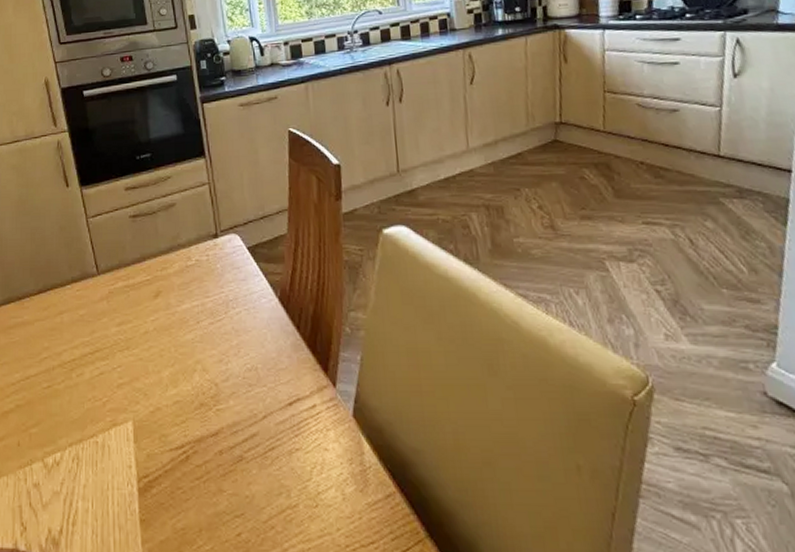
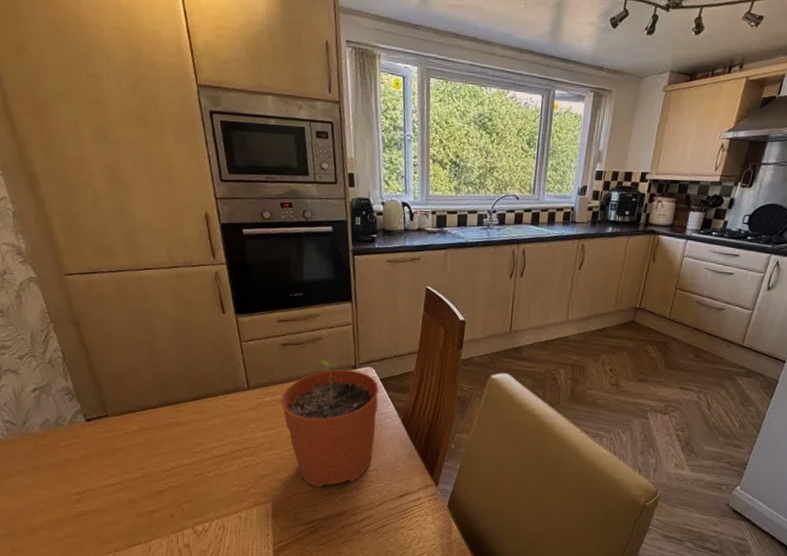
plant pot: none [134,230,249,398] -> present [280,359,379,489]

